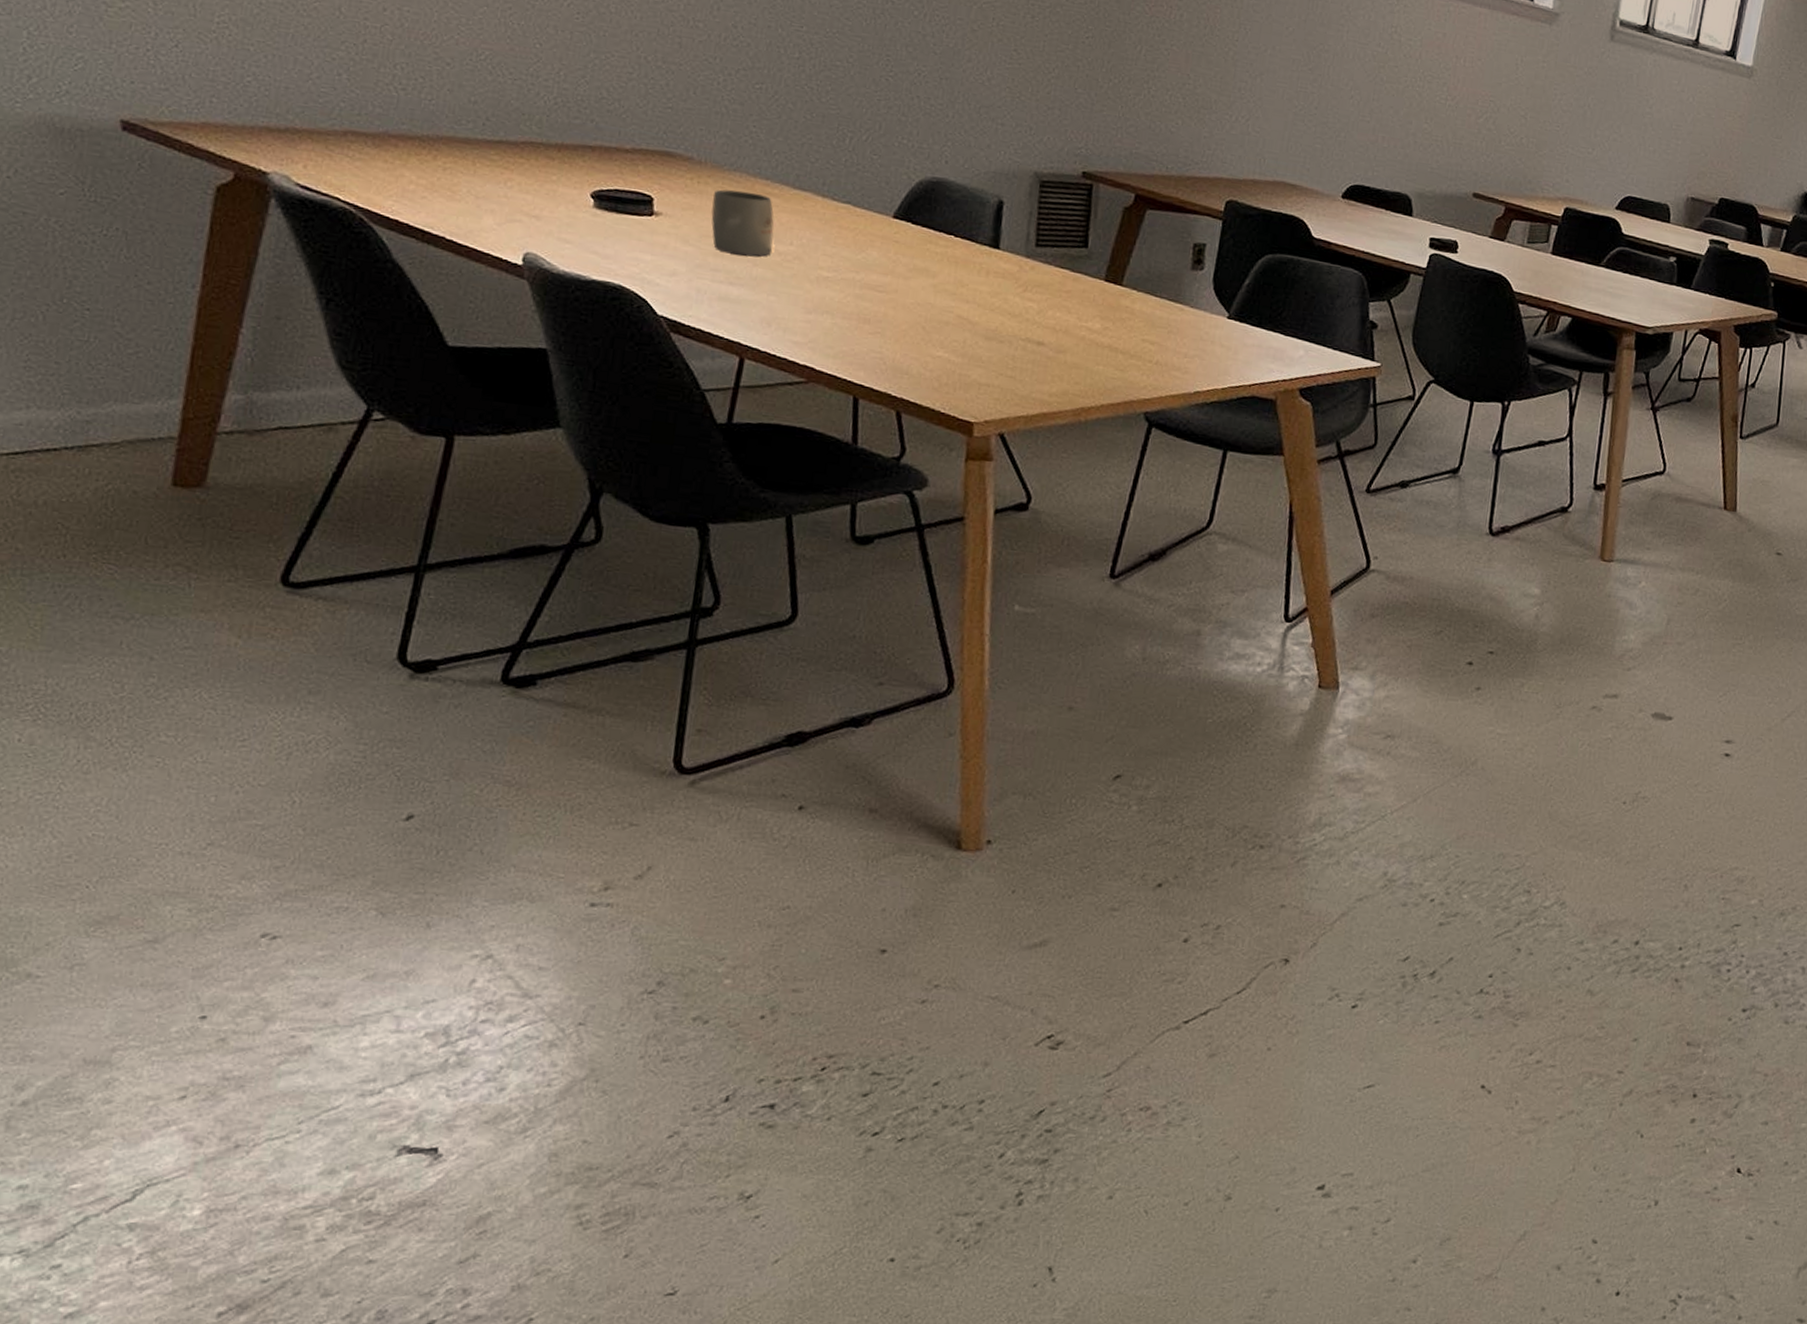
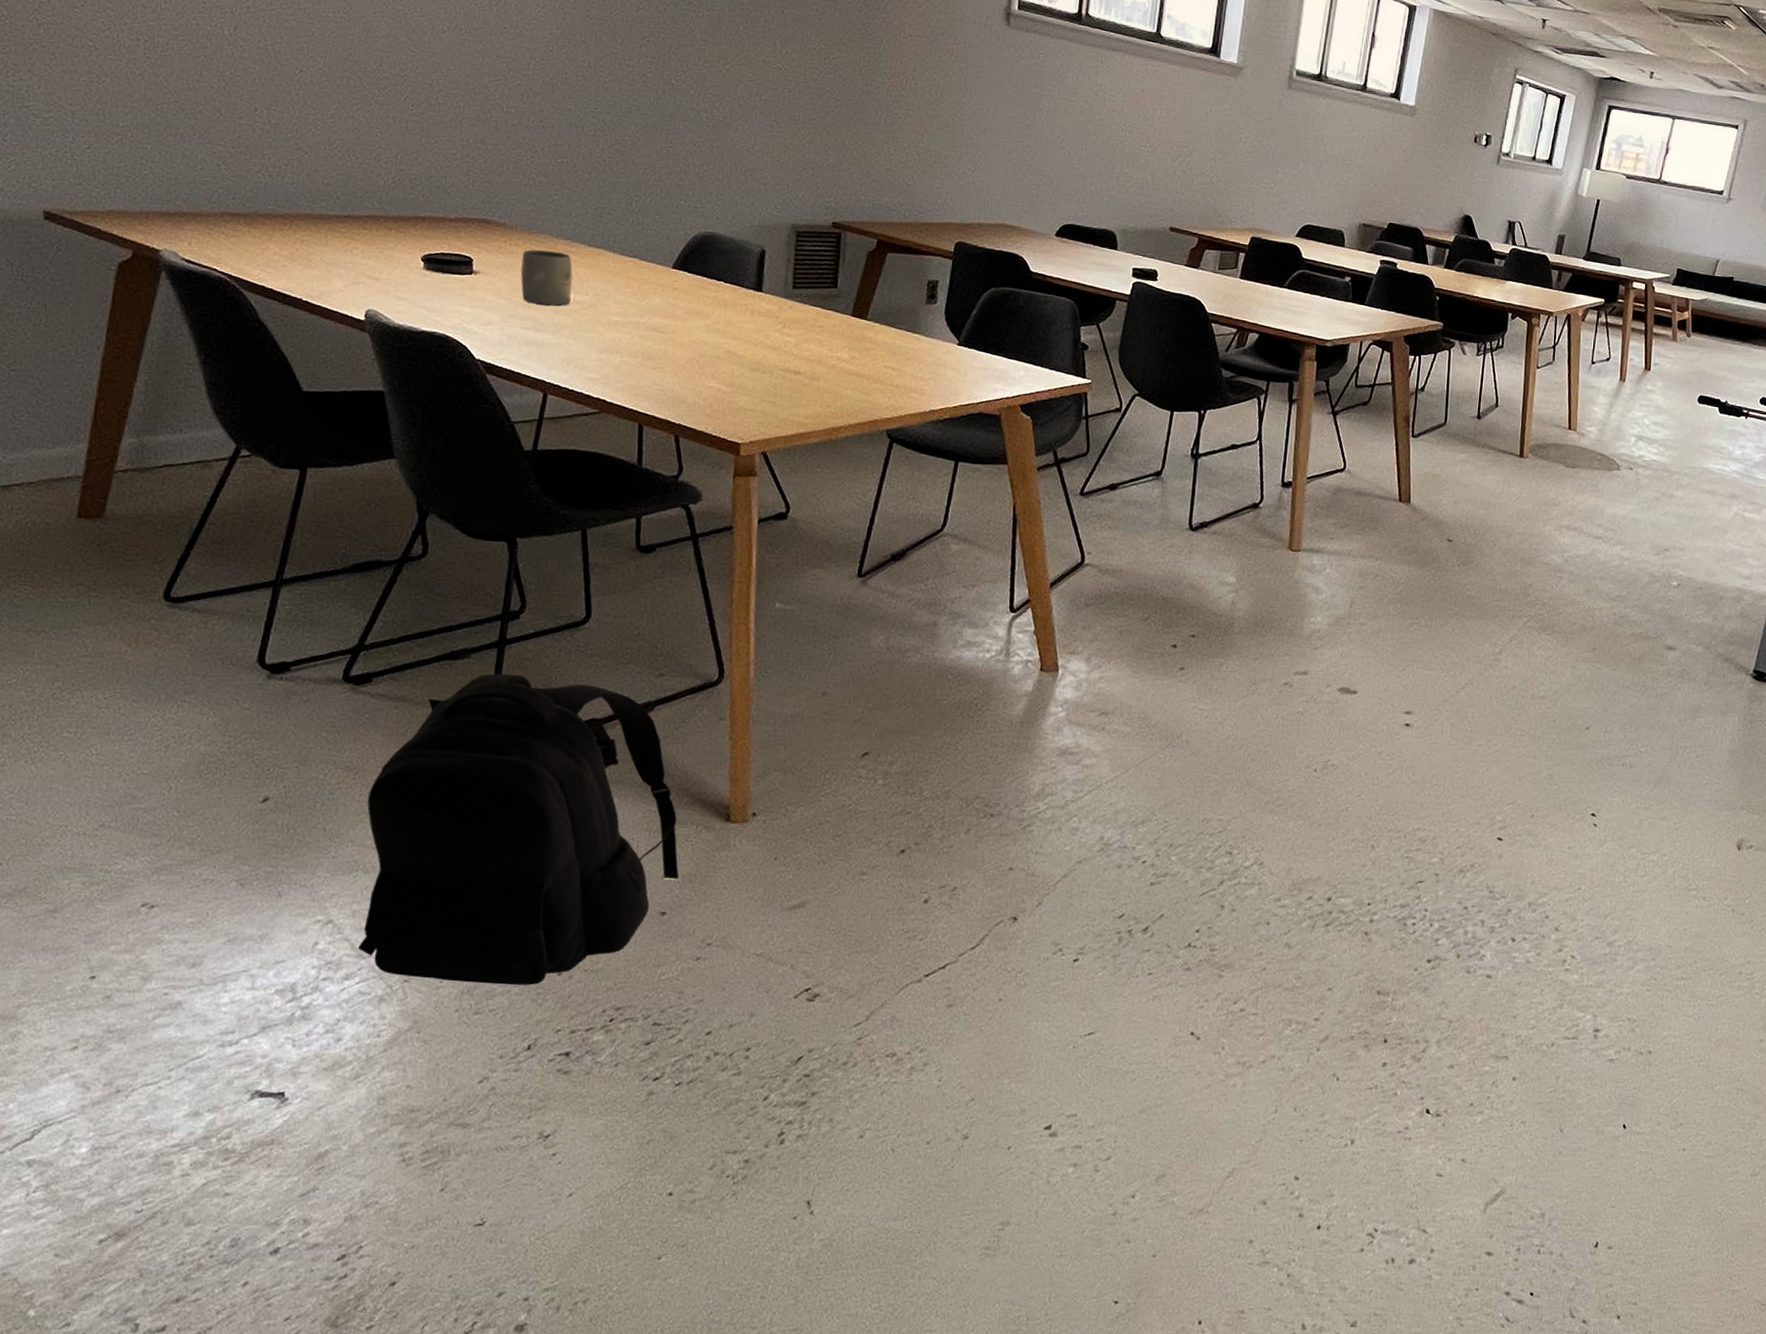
backpack: none [522,678,902,1030] -> present [357,673,679,986]

